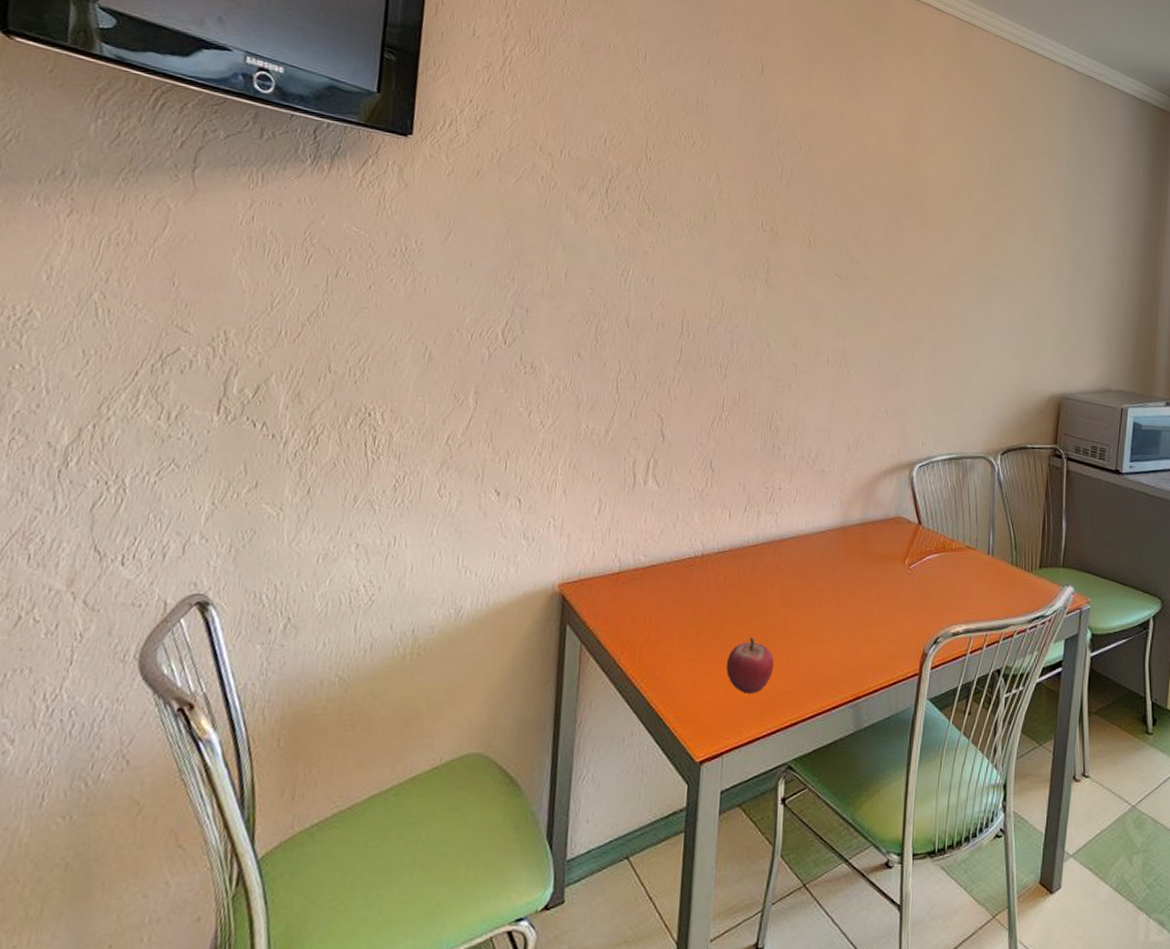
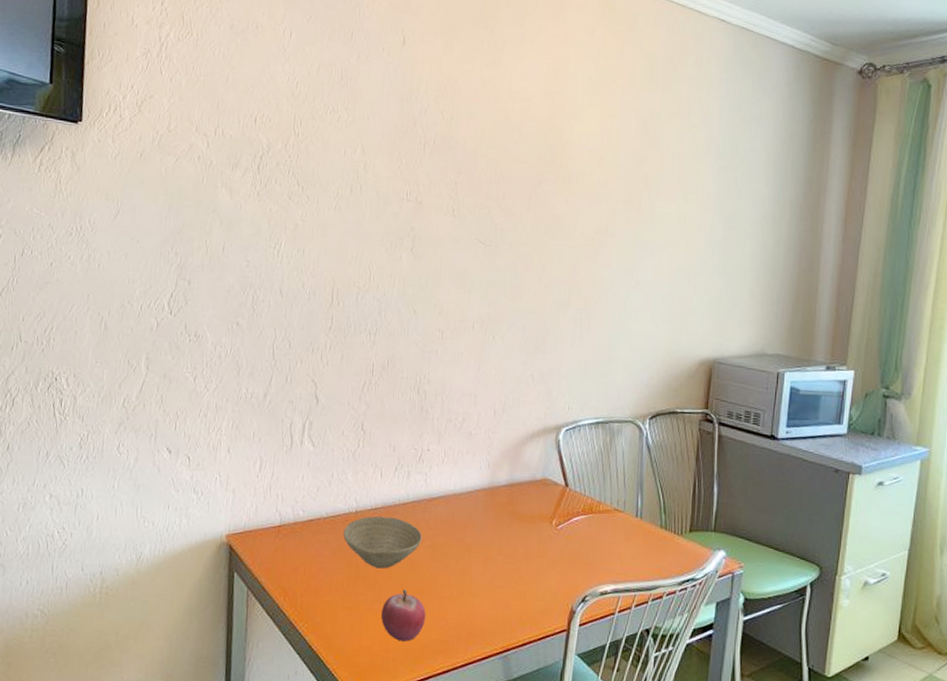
bowl: none [688,559,771,616] -> present [343,515,422,569]

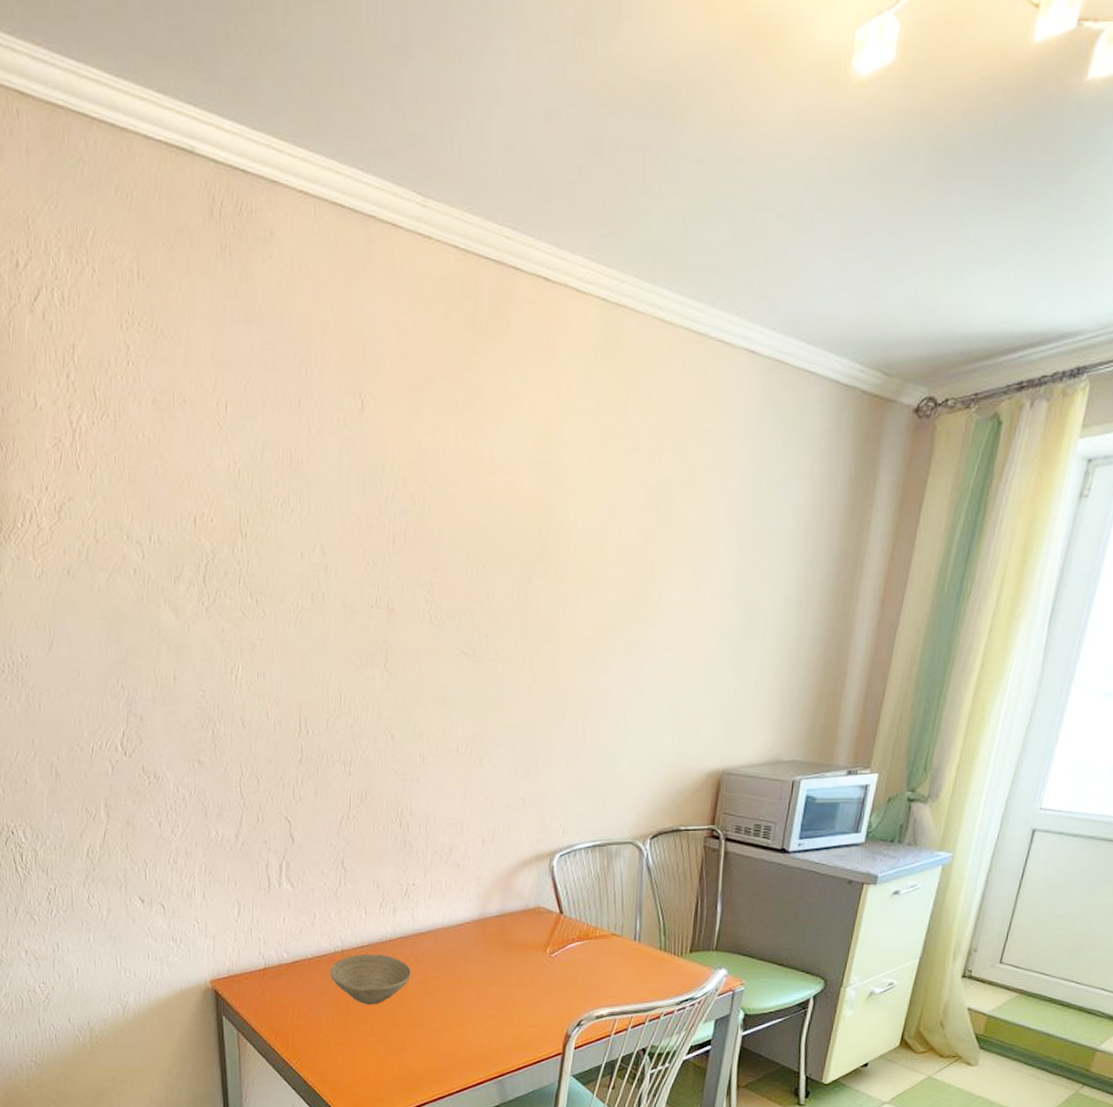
fruit: present [380,589,426,642] -> none [373,1023,419,1072]

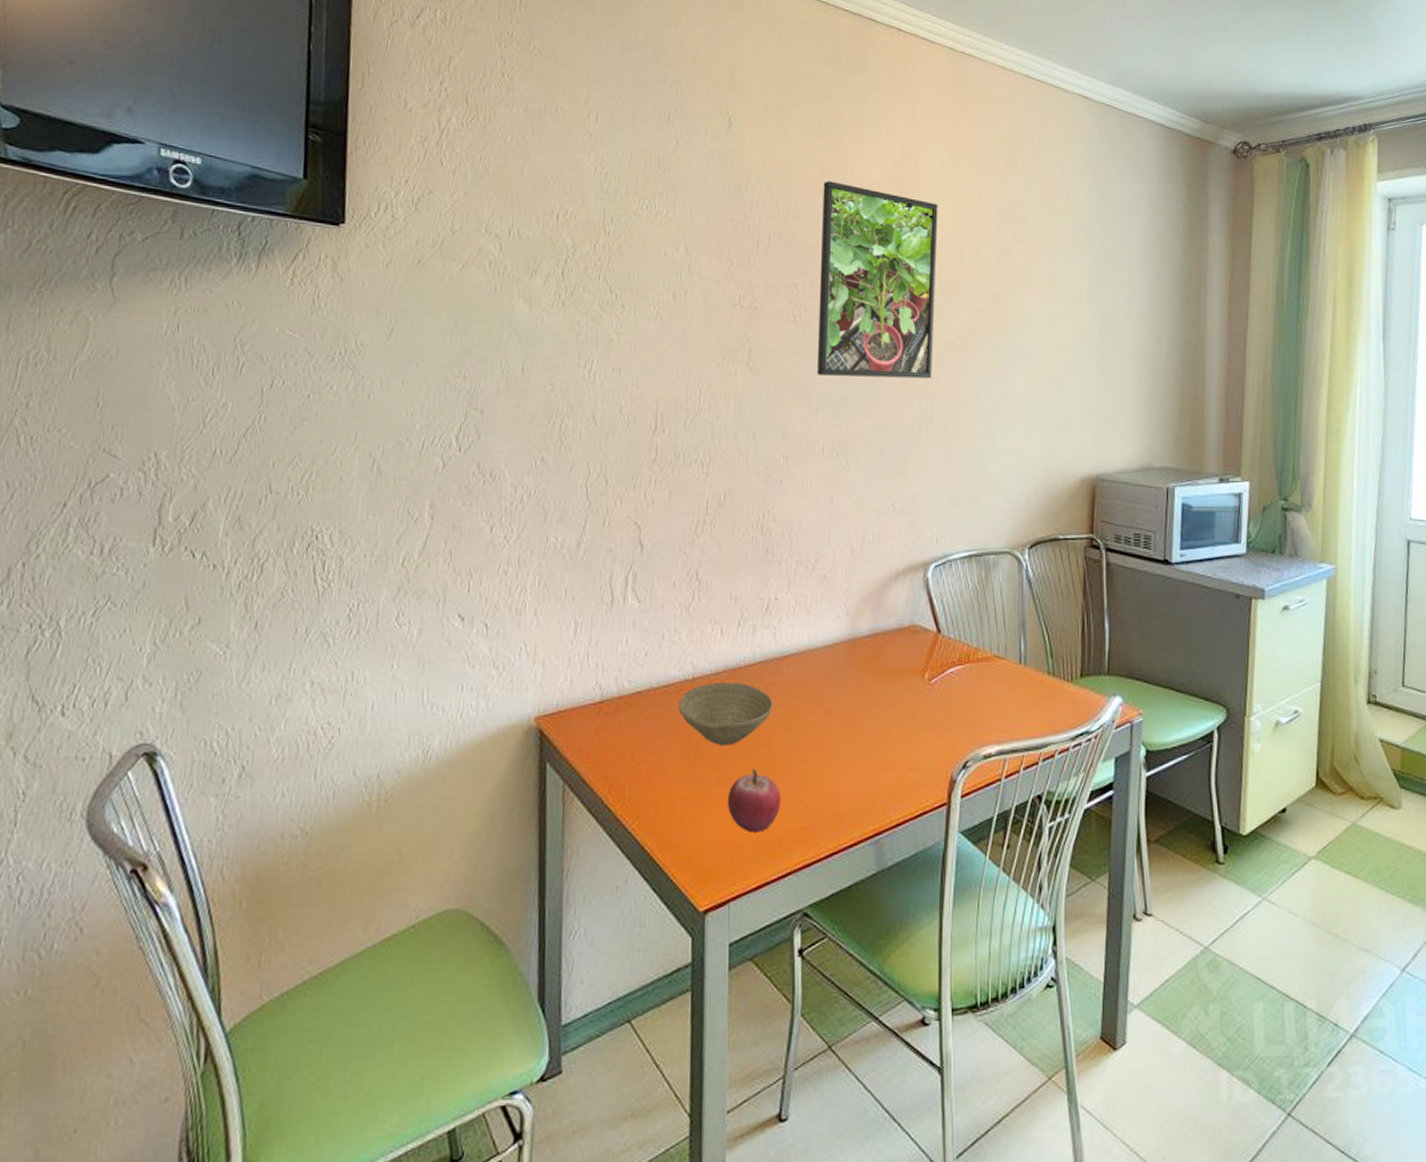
fruit: none [373,1023,419,1072] -> present [727,769,781,833]
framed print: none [452,467,580,677] -> present [816,180,938,379]

